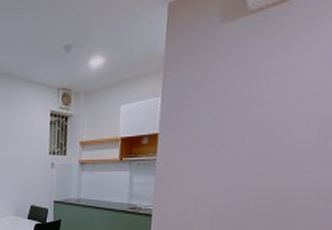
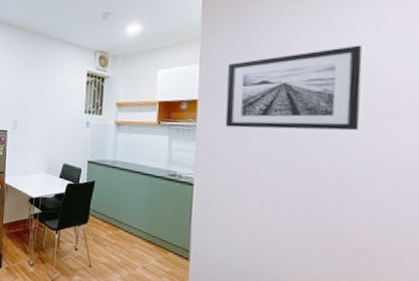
wall art: none [183,67,317,159] -> present [225,45,363,131]

